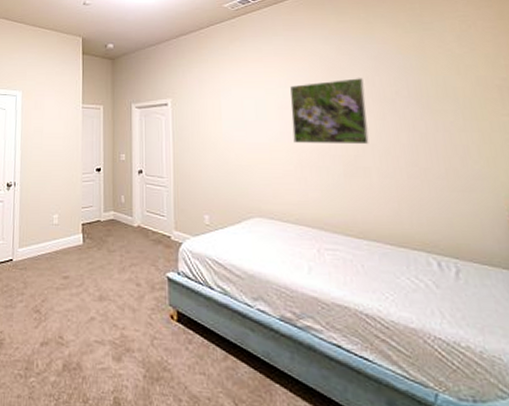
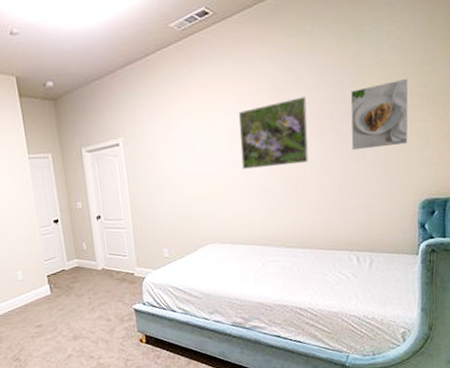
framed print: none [414,70,490,138] -> present [350,78,408,151]

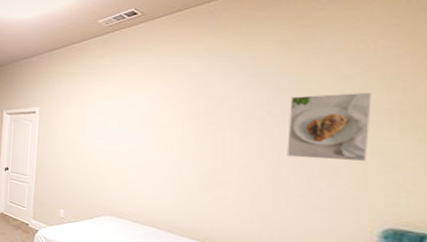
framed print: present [239,97,309,169] -> none [152,95,234,160]

